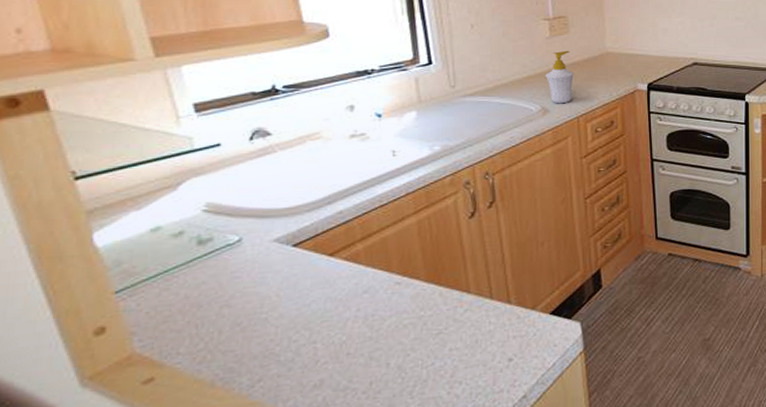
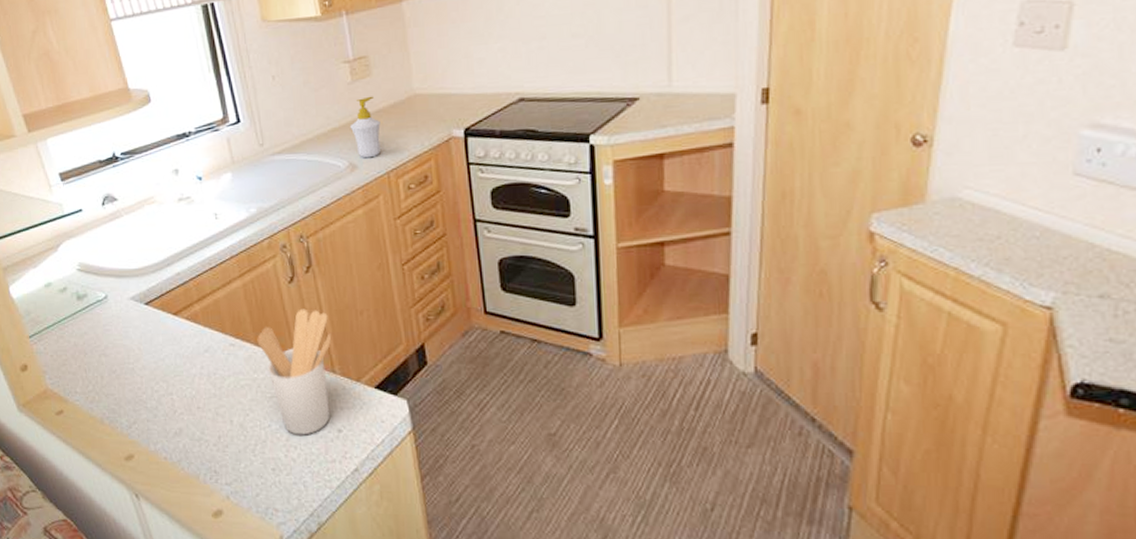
utensil holder: none [428,242,510,370] -> present [257,308,332,435]

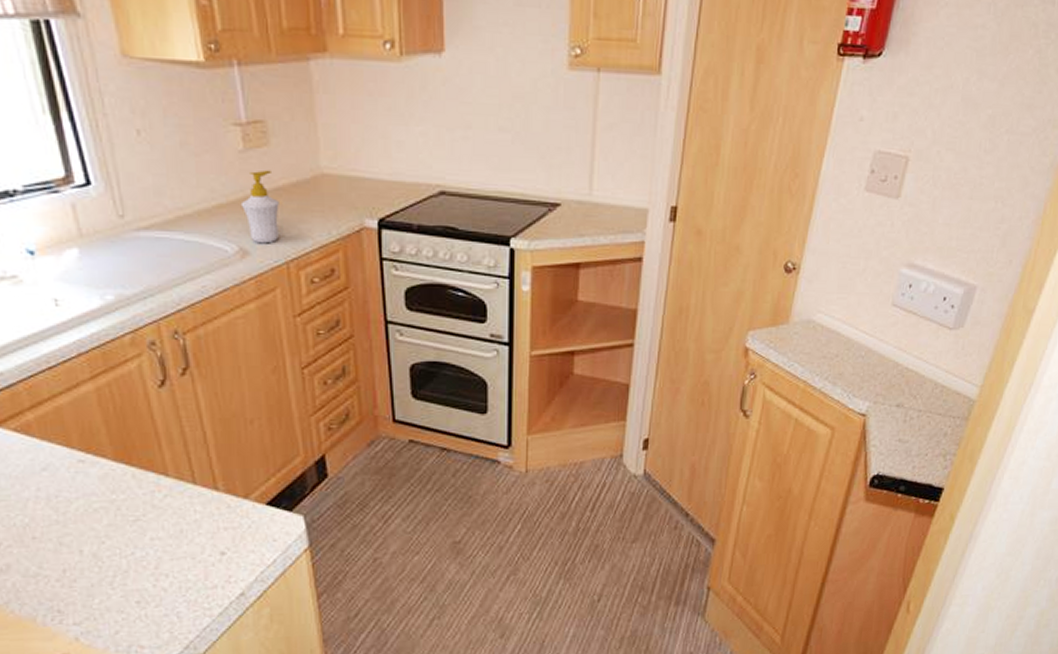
utensil holder: present [257,308,332,435] -> none [116,417,214,562]

